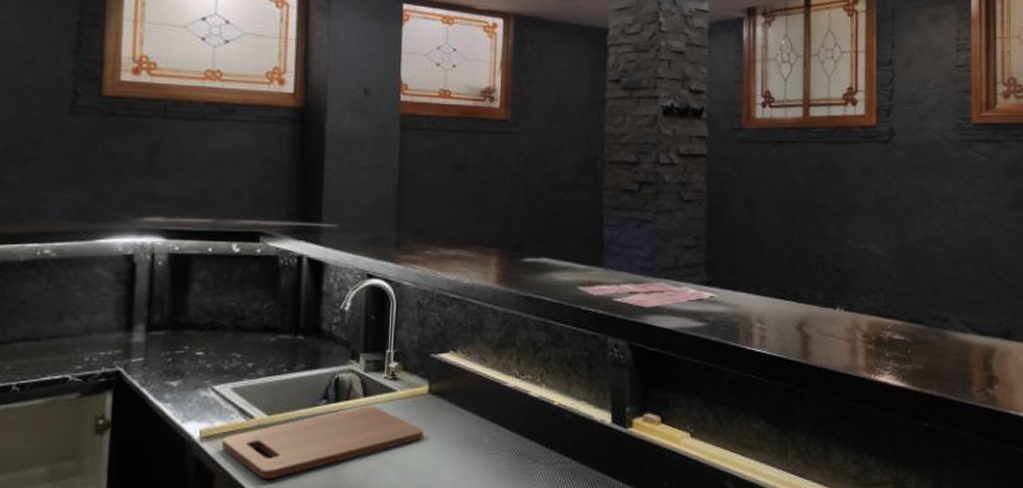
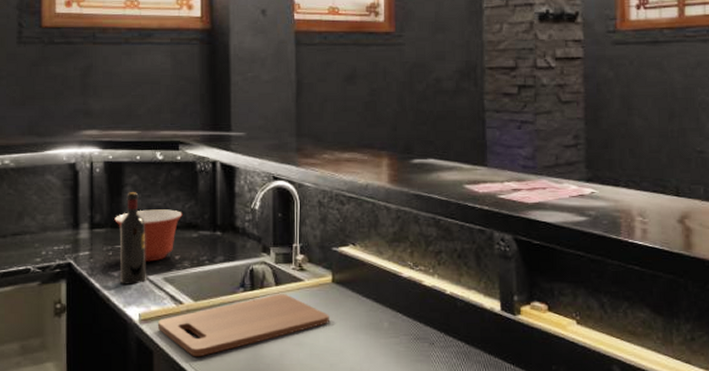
mixing bowl: none [177,309,260,370] -> present [114,209,183,262]
wine bottle: none [180,289,215,396] -> present [120,192,146,284]

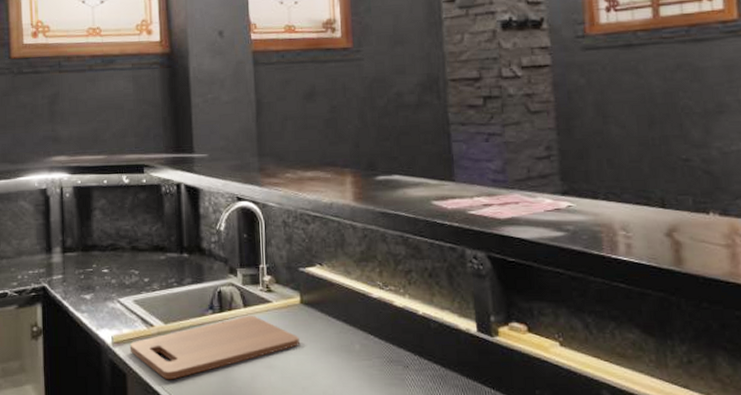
mixing bowl: present [114,209,183,262] -> none [85,232,150,285]
wine bottle: present [120,192,146,284] -> none [91,216,117,307]

